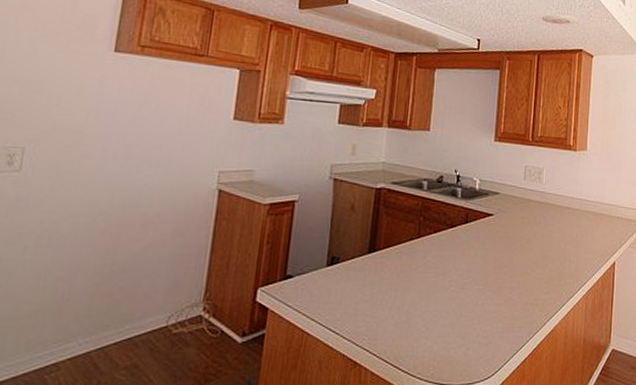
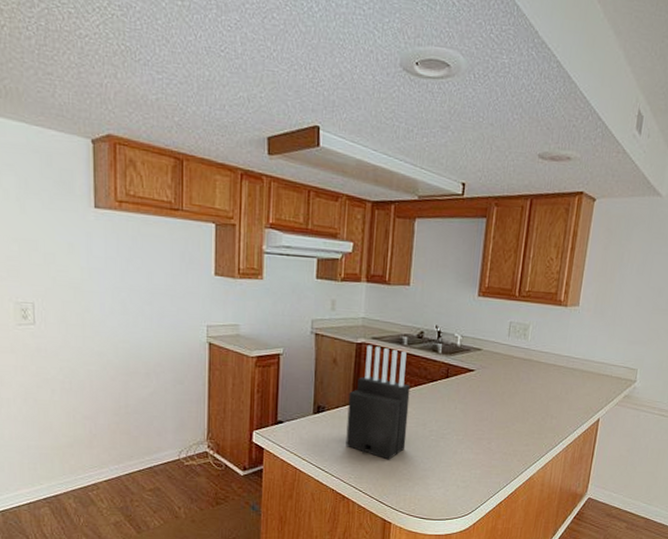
knife block: none [360,190,430,316] -> present [346,345,411,460]

